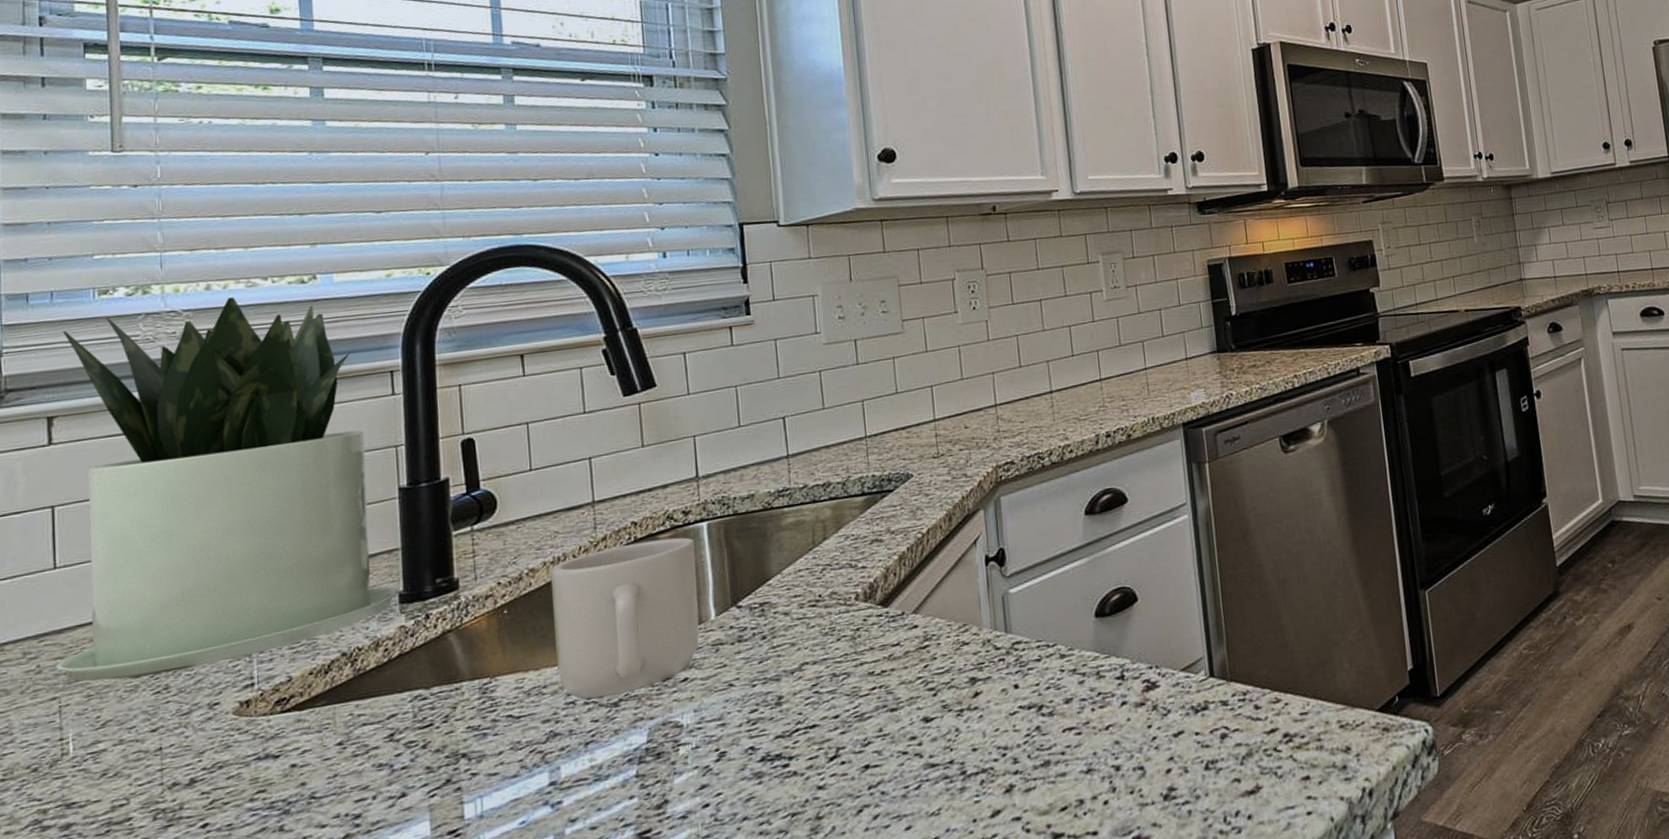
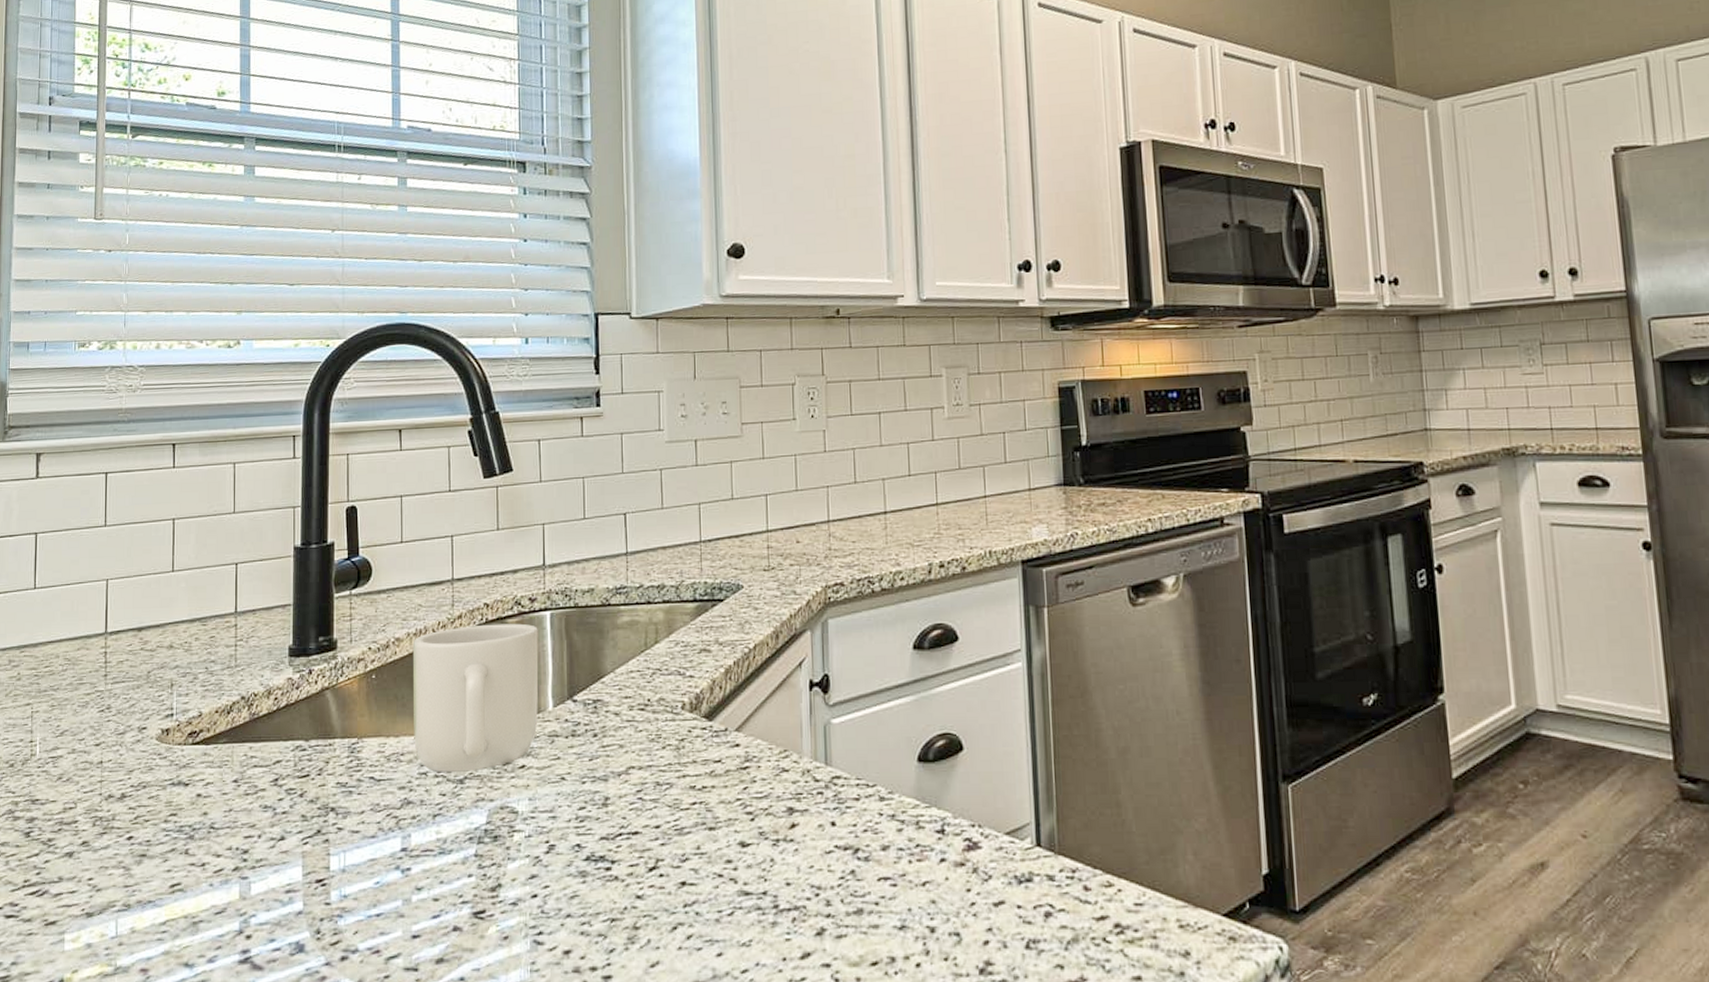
planter: present [54,297,399,682] -> none [30,356,289,694]

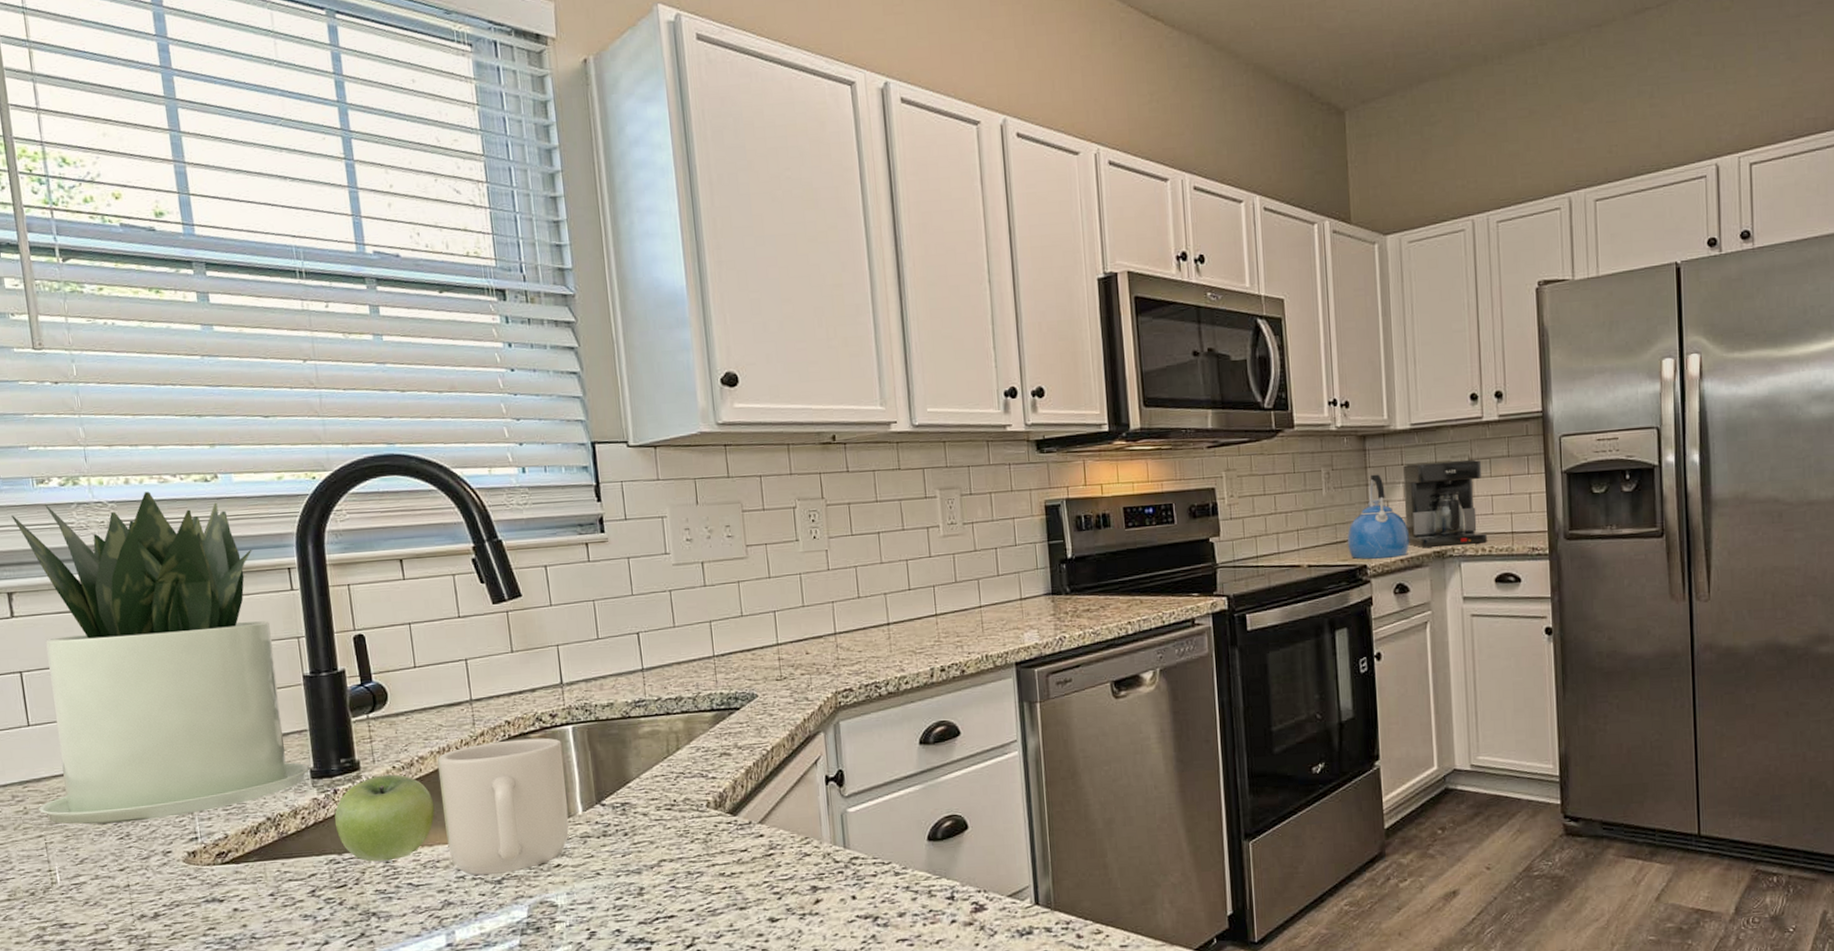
planter: none [30,356,289,694] -> present [11,491,310,825]
fruit: none [305,656,405,751] -> present [334,774,435,862]
kettle: none [1400,359,1474,456] -> present [1347,474,1410,560]
coffee maker: none [1463,344,1566,445] -> present [1403,459,1487,549]

